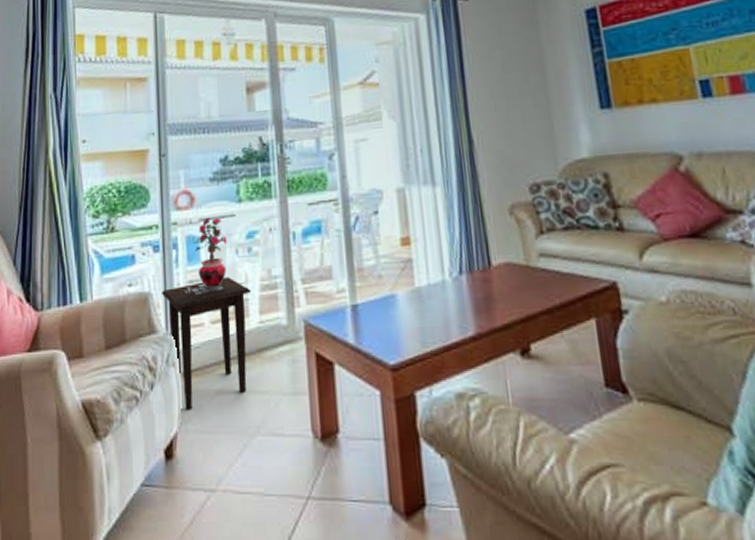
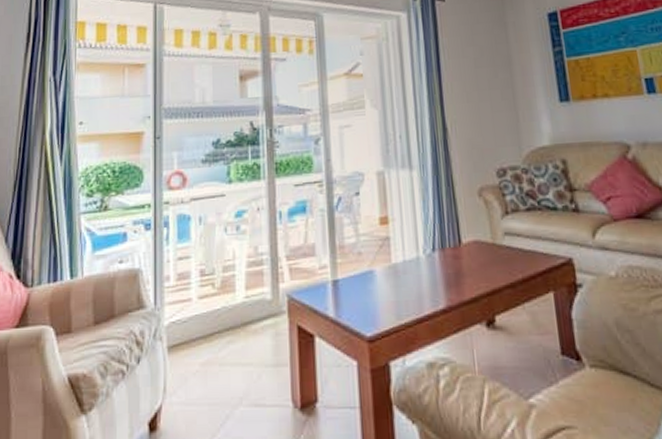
side table: present [162,277,252,410] -> none [152,254,239,383]
potted plant: present [193,217,227,289] -> none [184,196,217,266]

